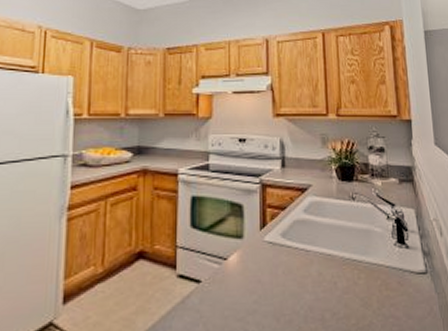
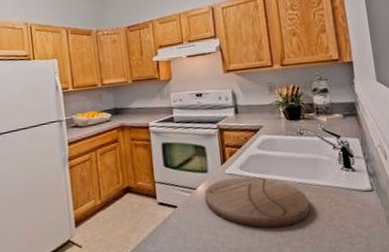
cutting board: none [237,246,358,316] -> present [204,176,310,228]

